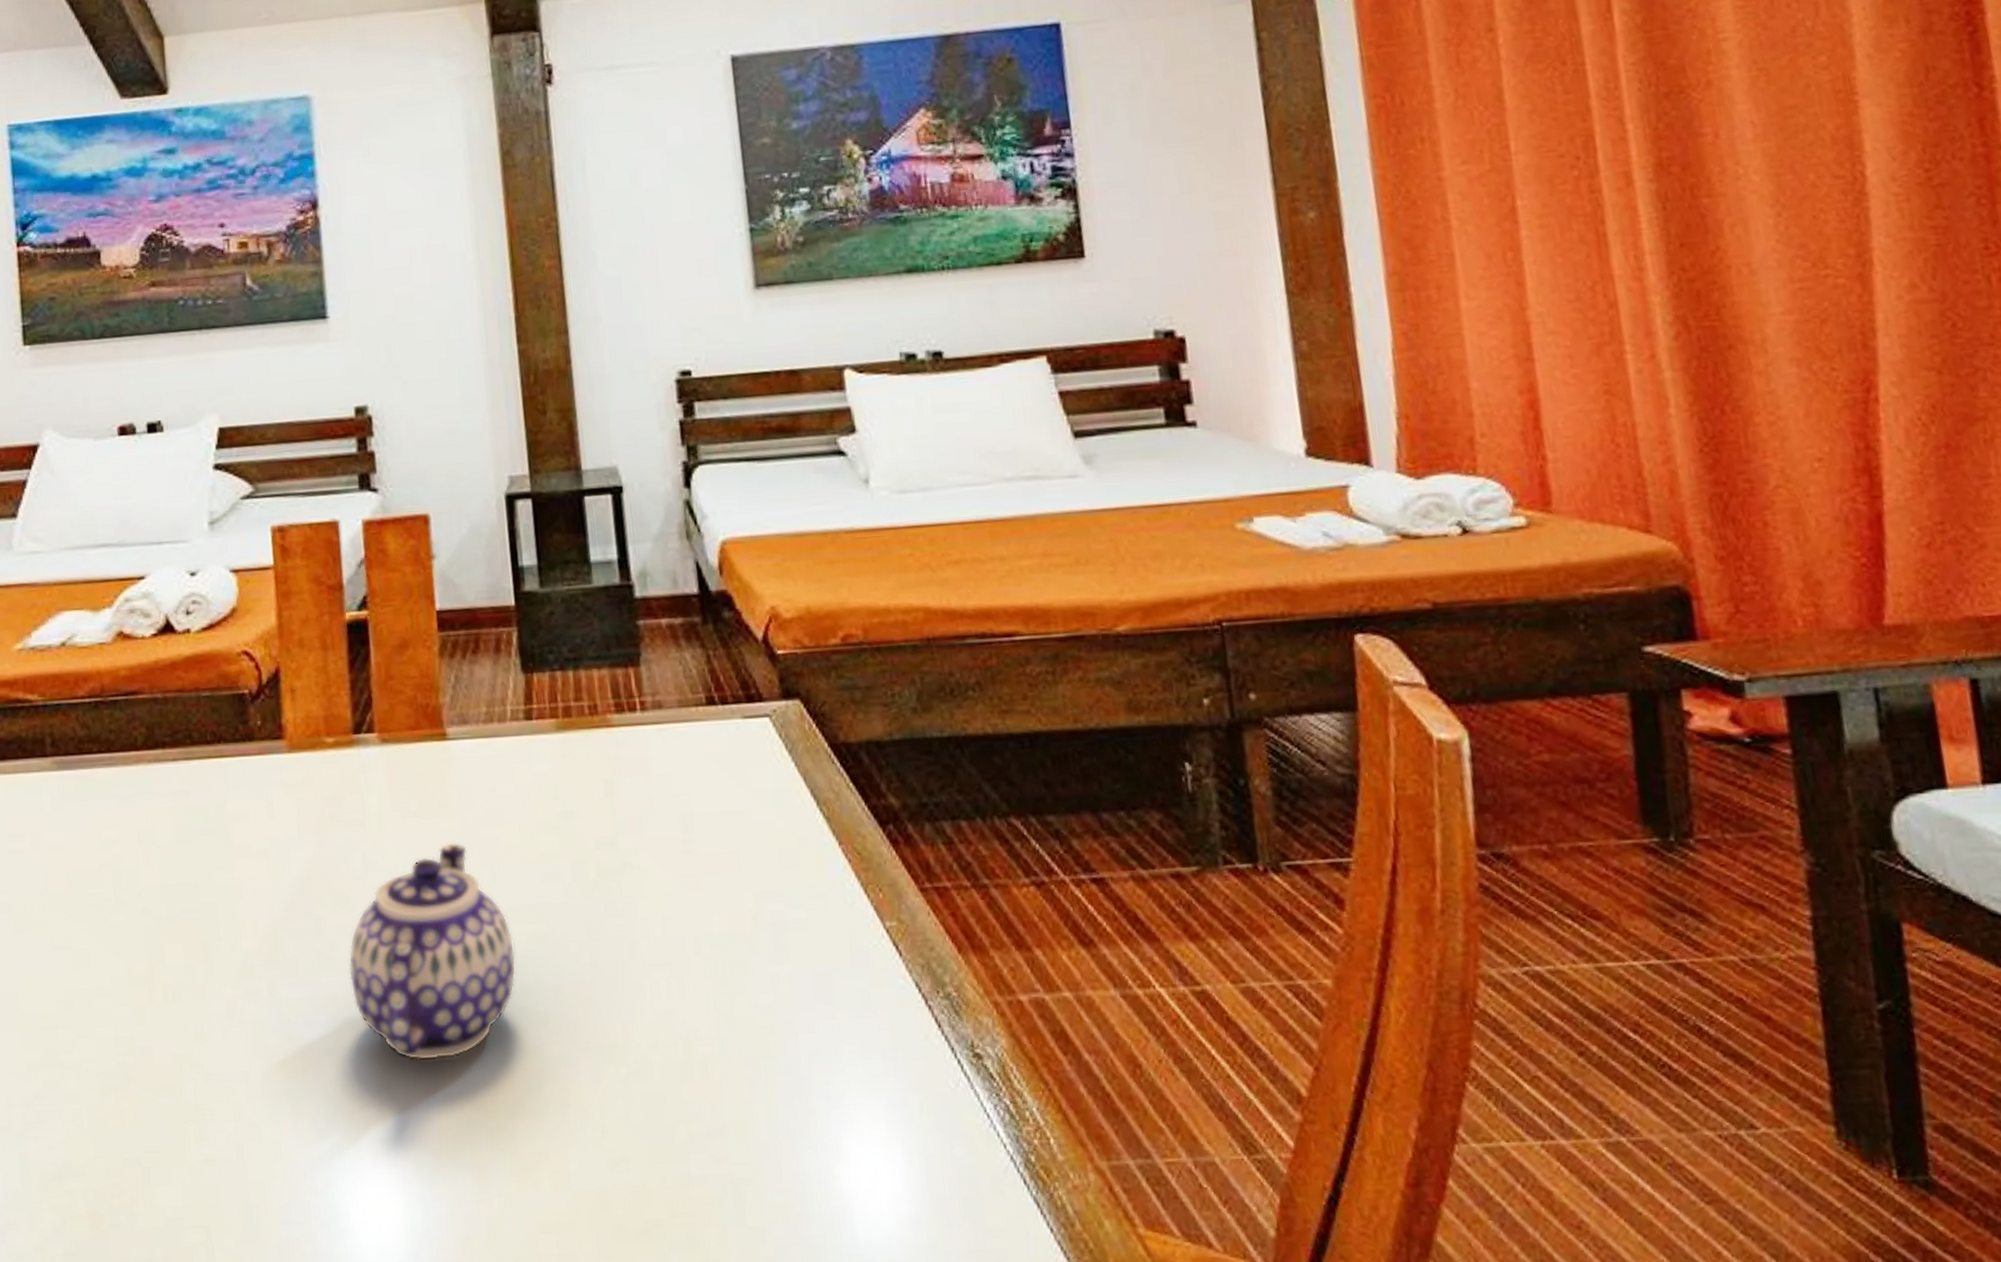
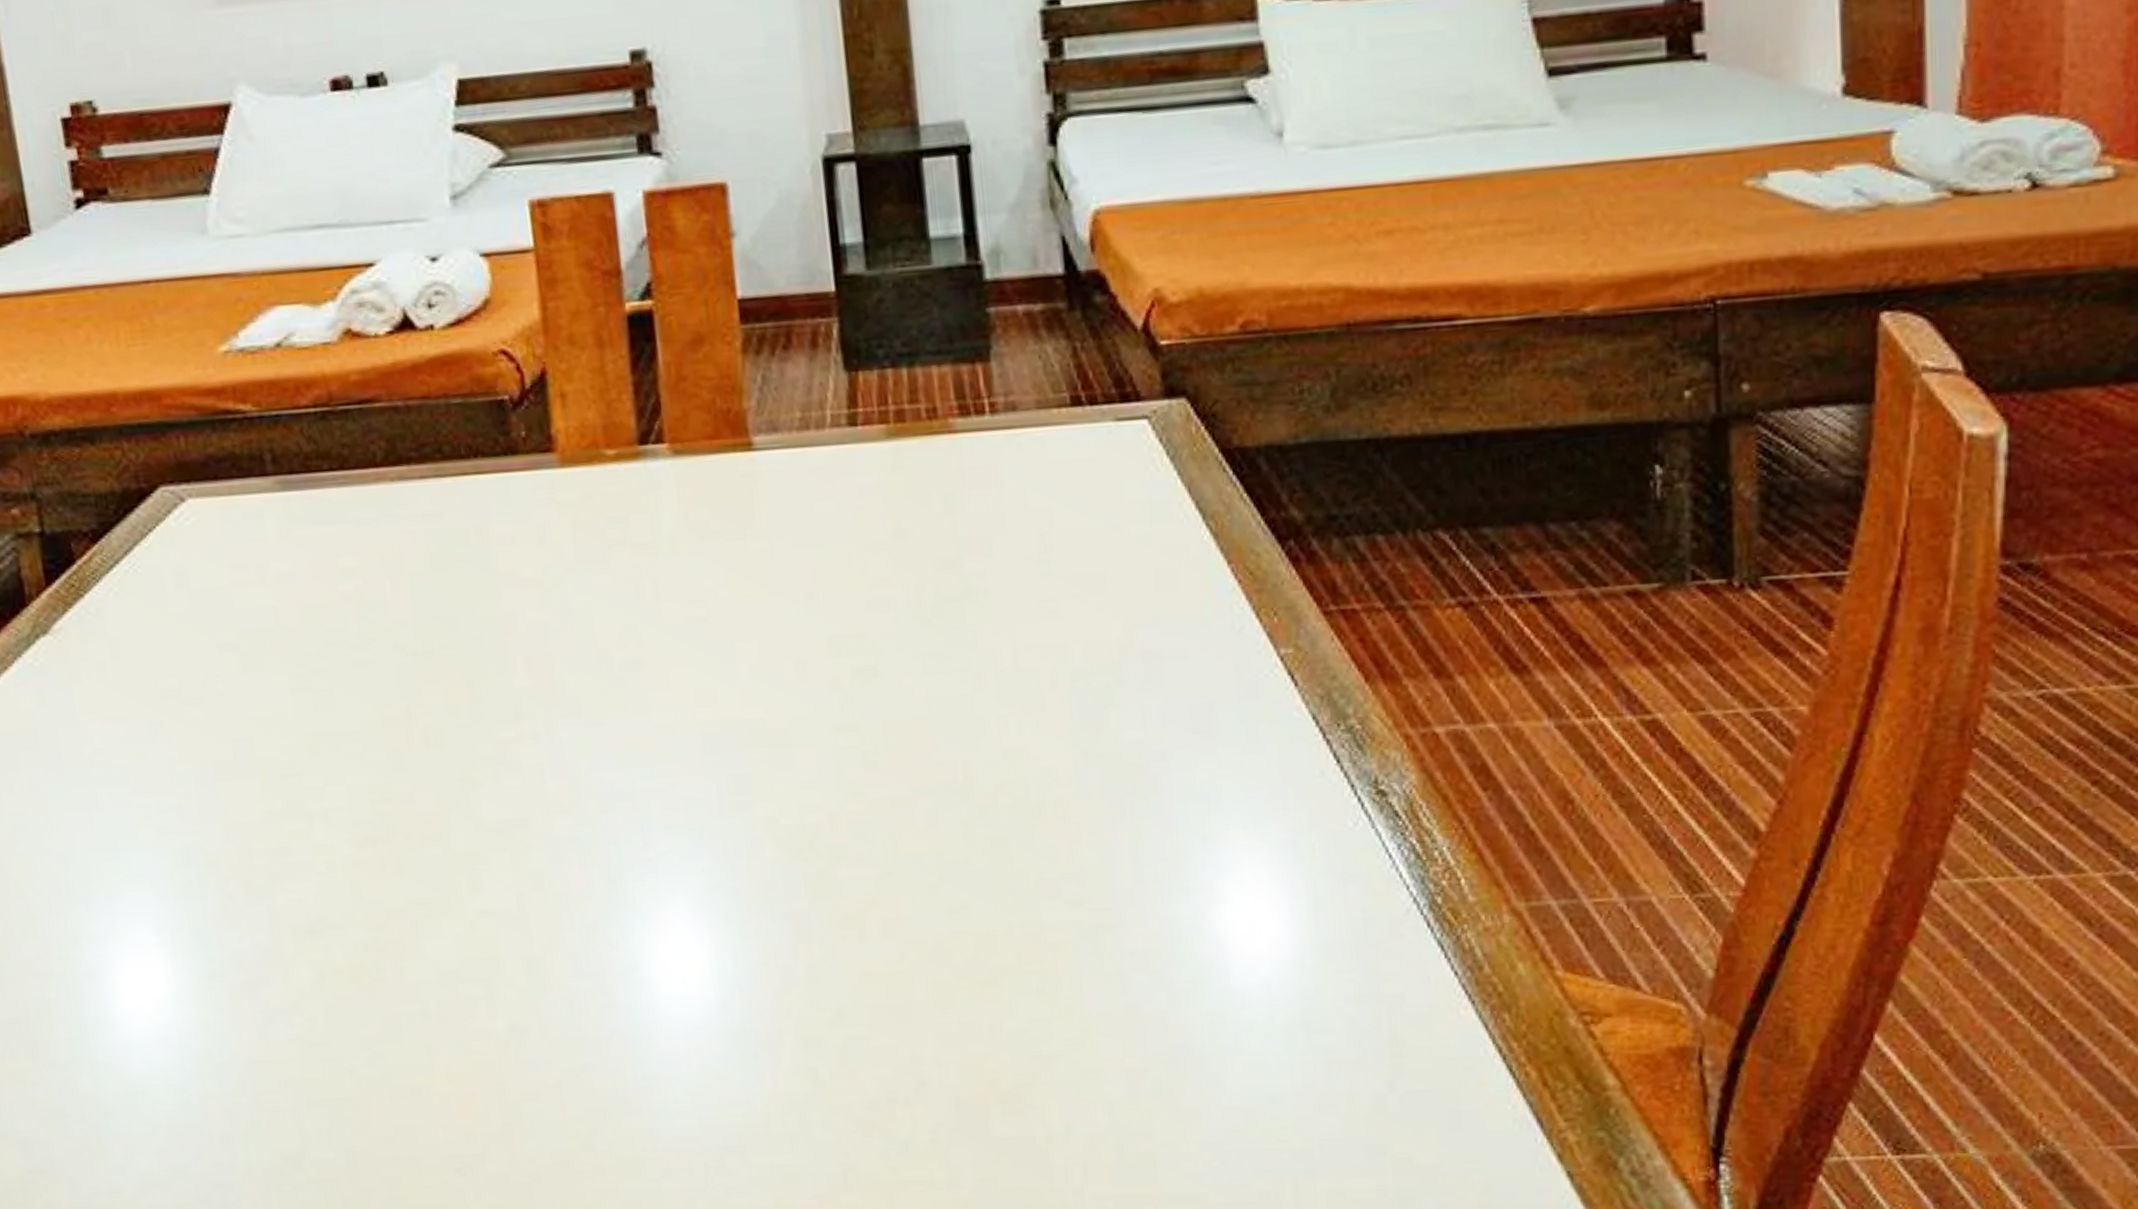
teapot: present [348,842,517,1060] -> none [640,566,839,805]

